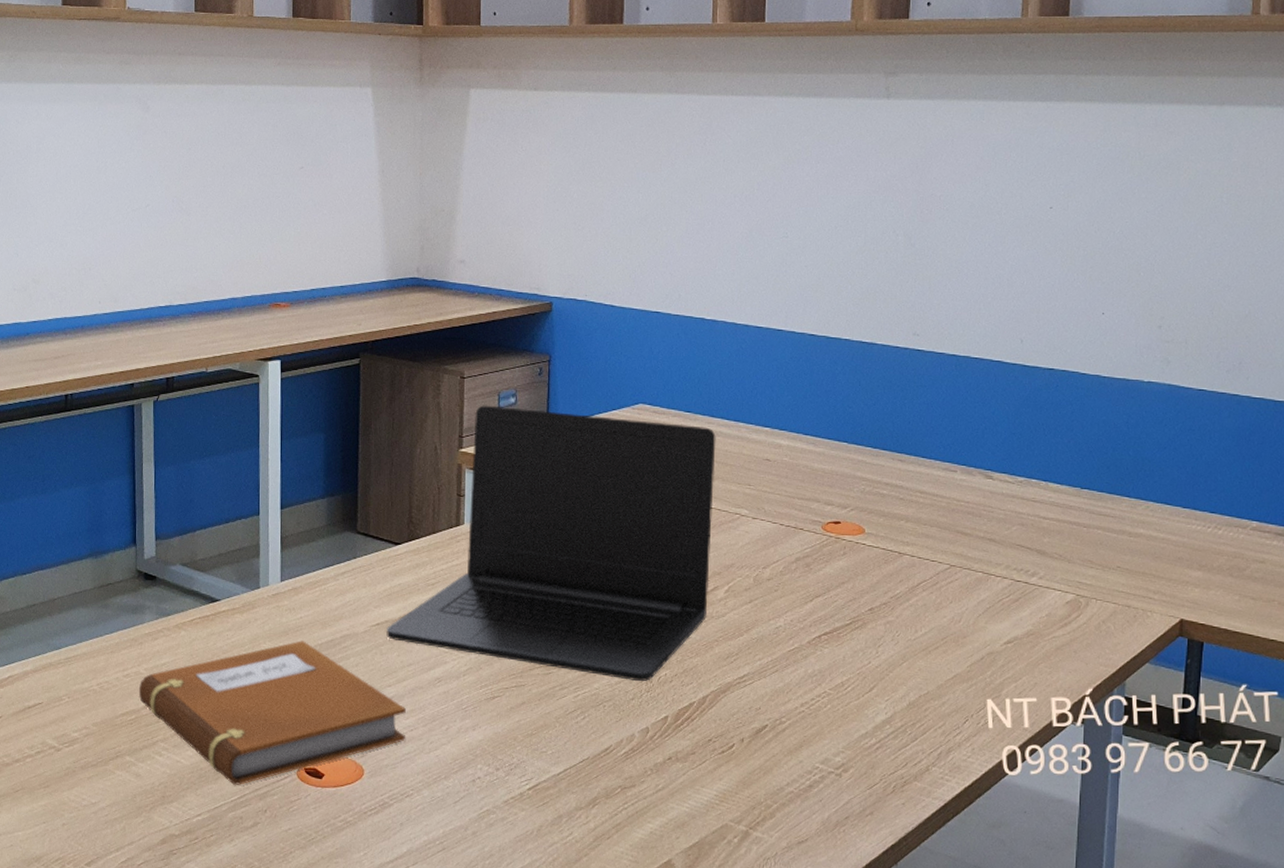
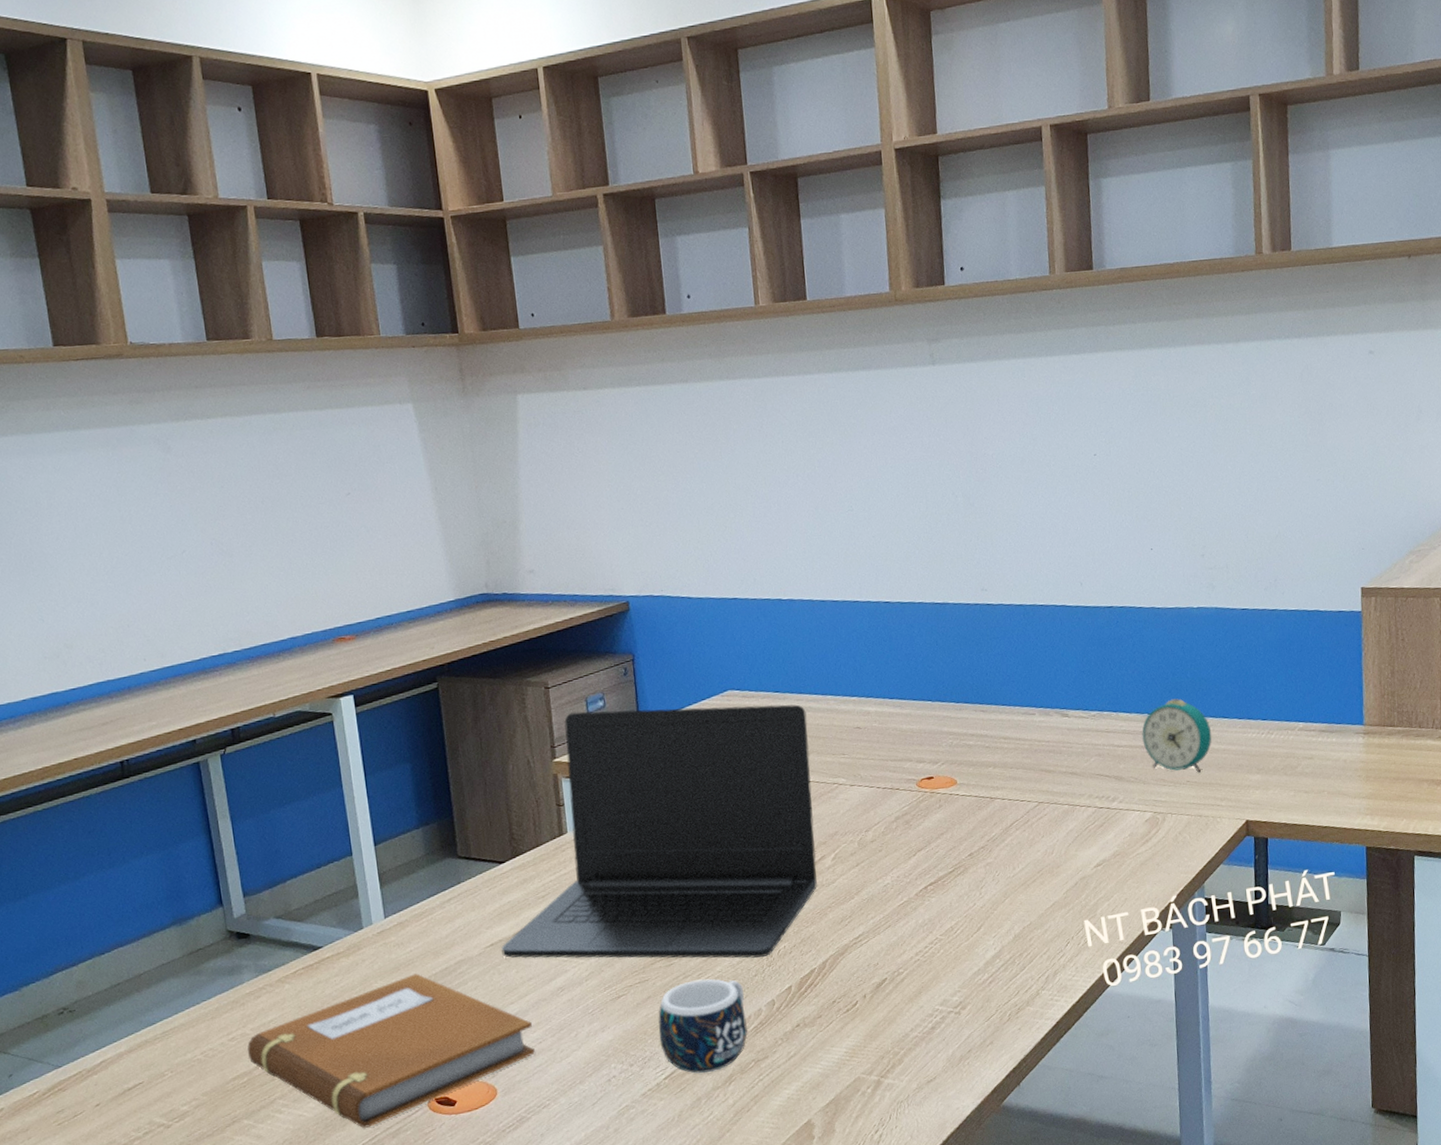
mug: none [528,693,619,791] -> present [658,979,748,1074]
alarm clock: none [1072,476,1151,560] -> present [1142,698,1212,773]

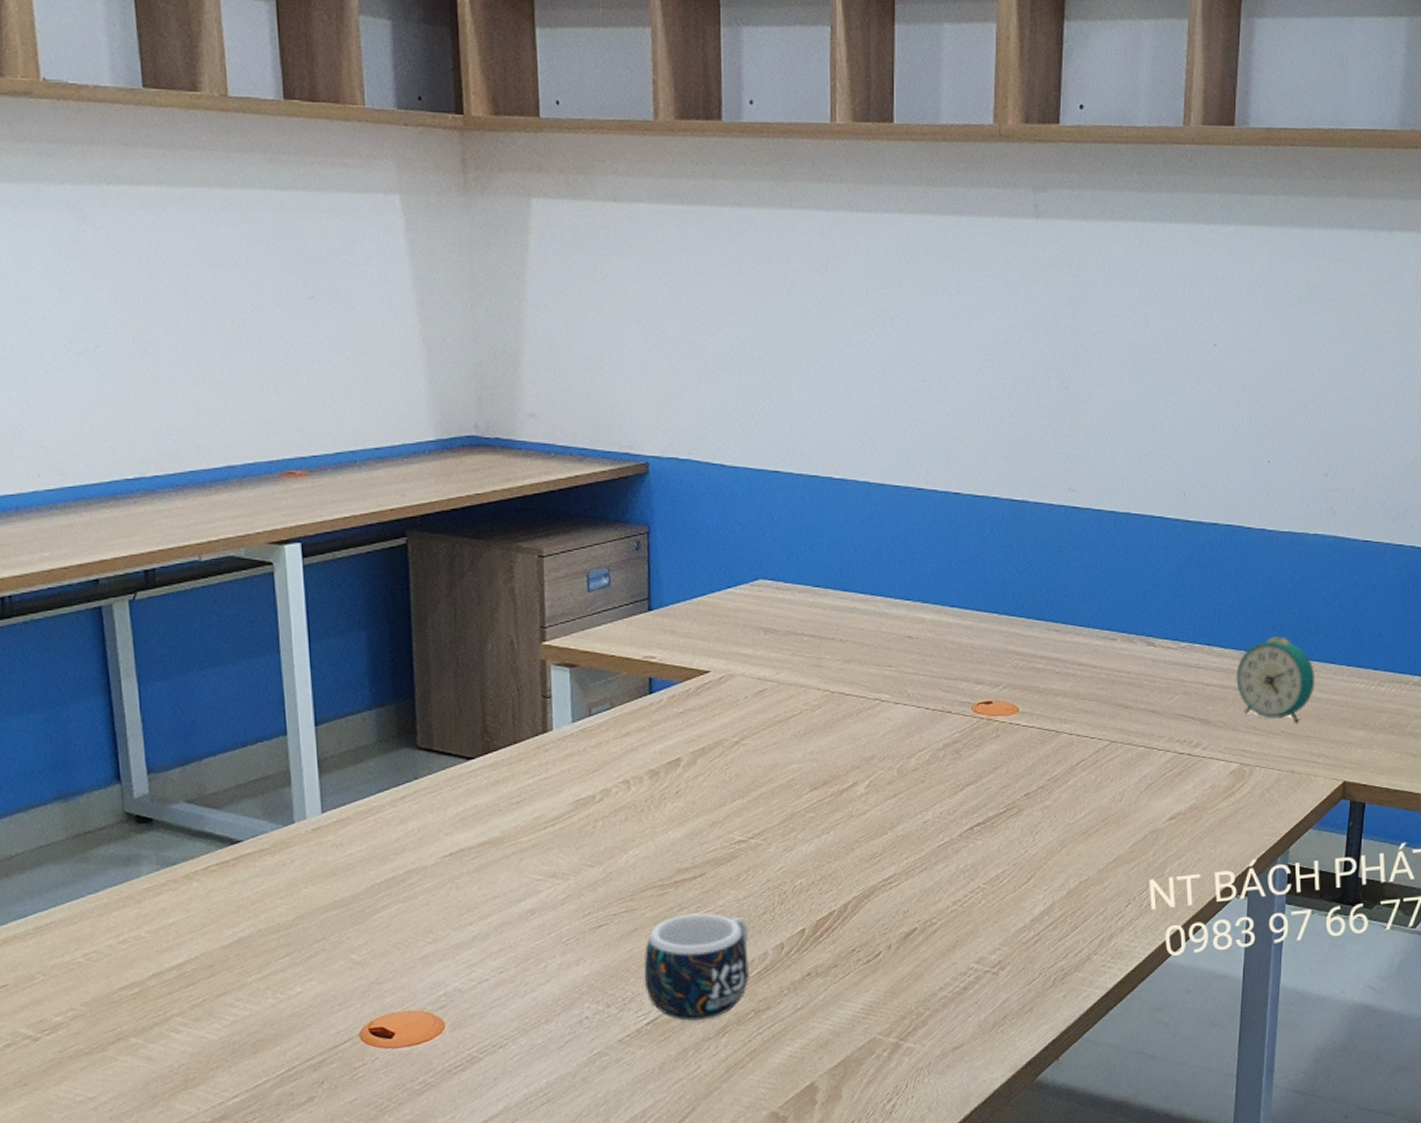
notebook: present [247,973,535,1128] -> none [140,881,494,1057]
laptop: present [501,704,817,959] -> none [462,588,851,893]

